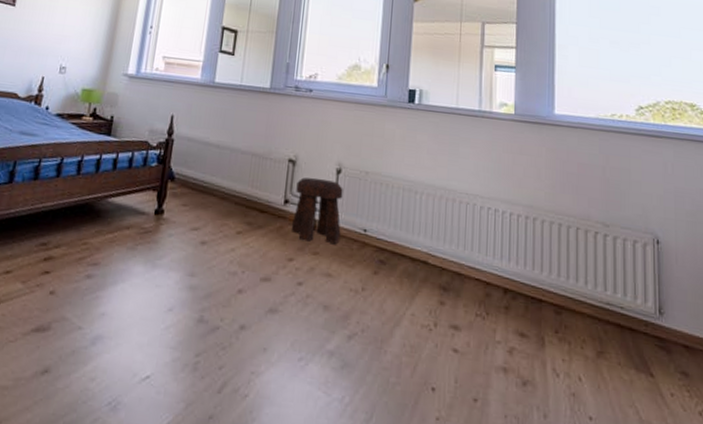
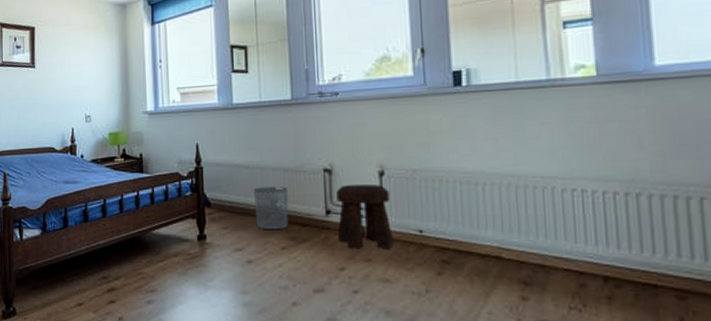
waste bin: none [217,168,253,213] -> present [253,187,289,229]

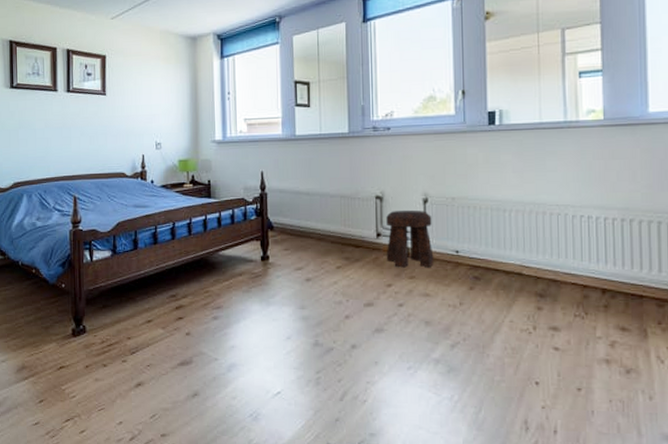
waste bin: present [253,187,289,229] -> none [312,212,344,250]

